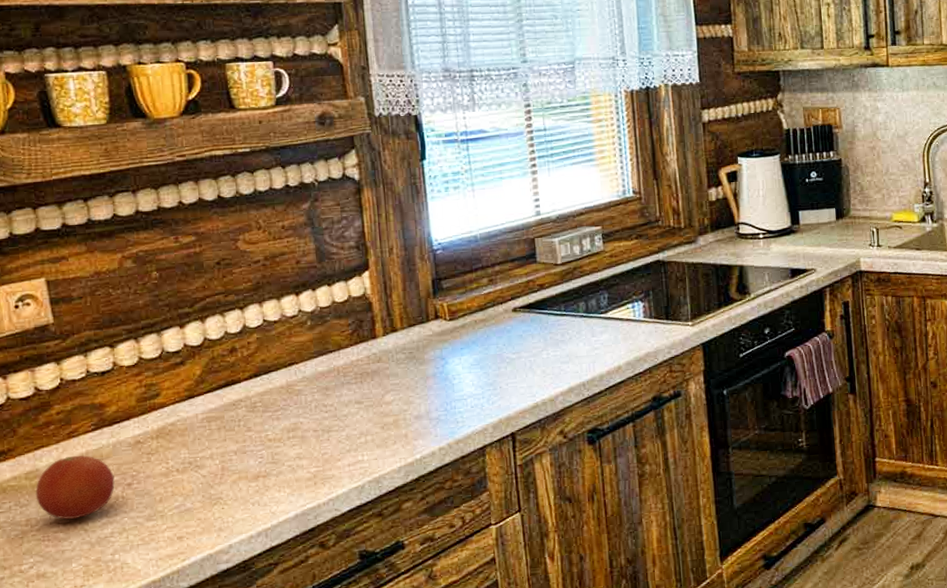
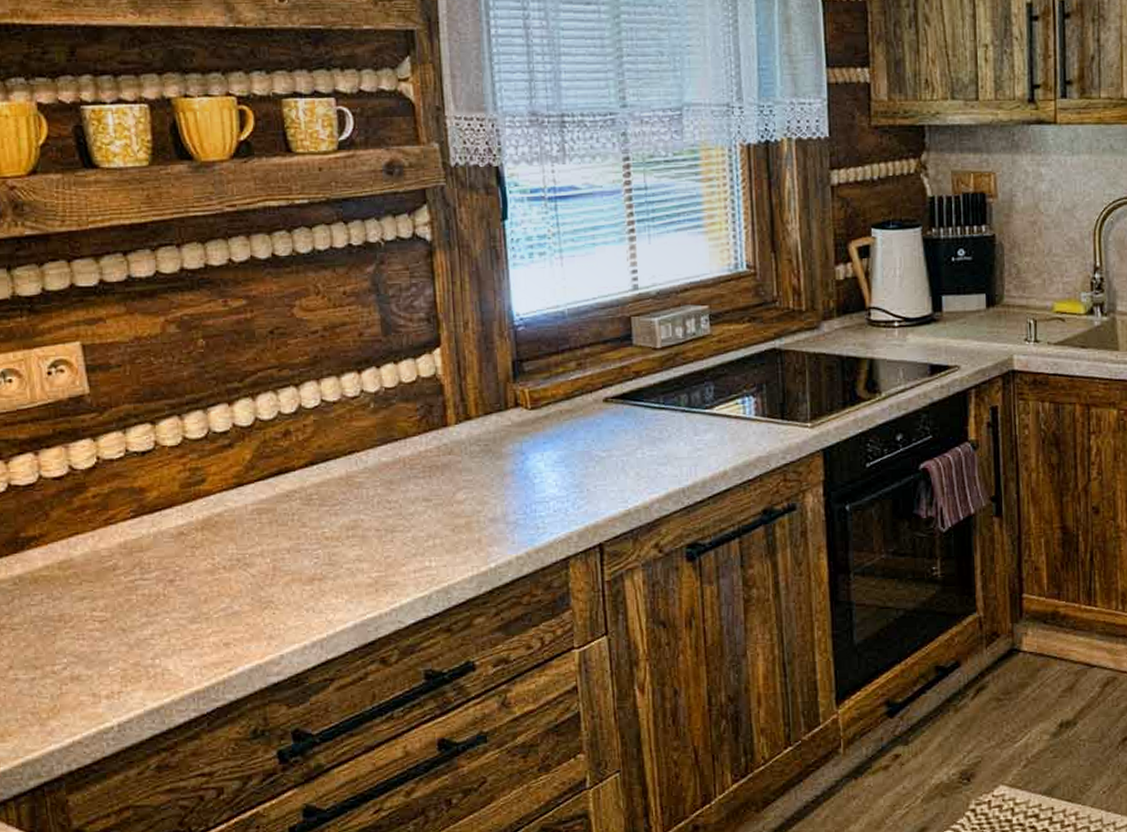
fruit: present [35,455,115,519] -> none [69,545,156,617]

